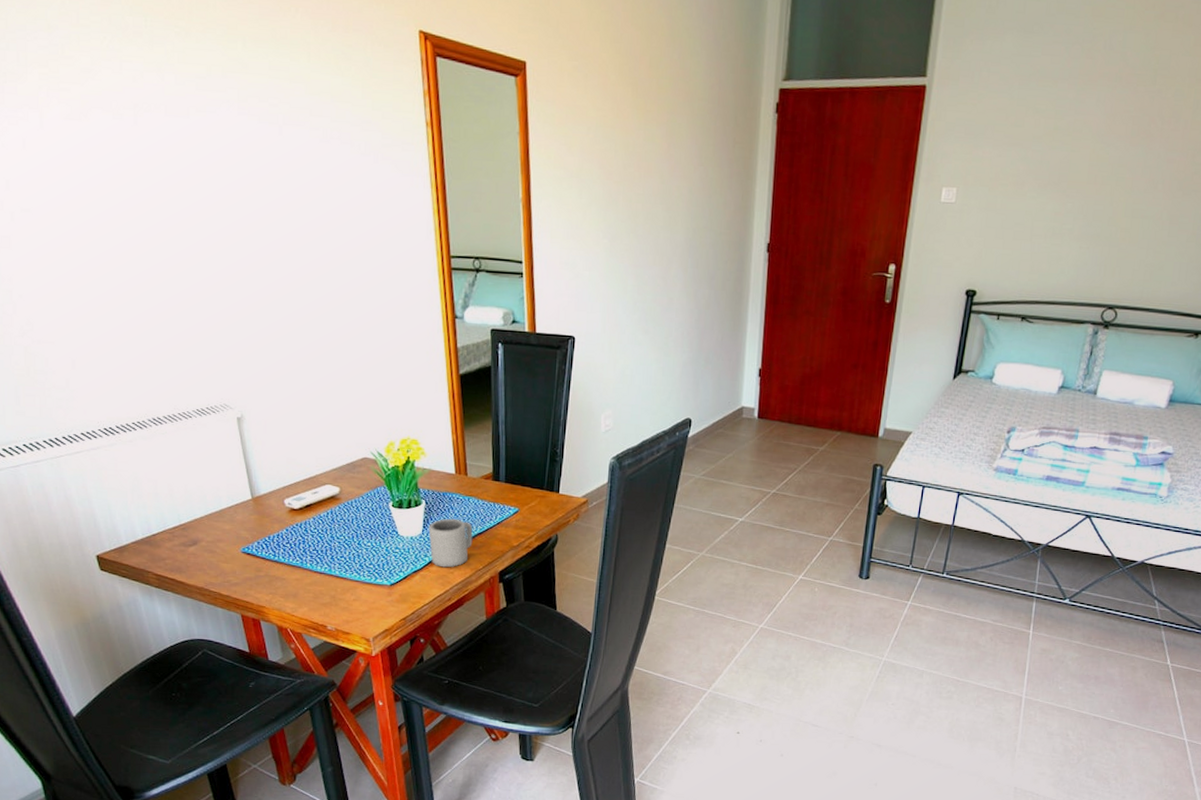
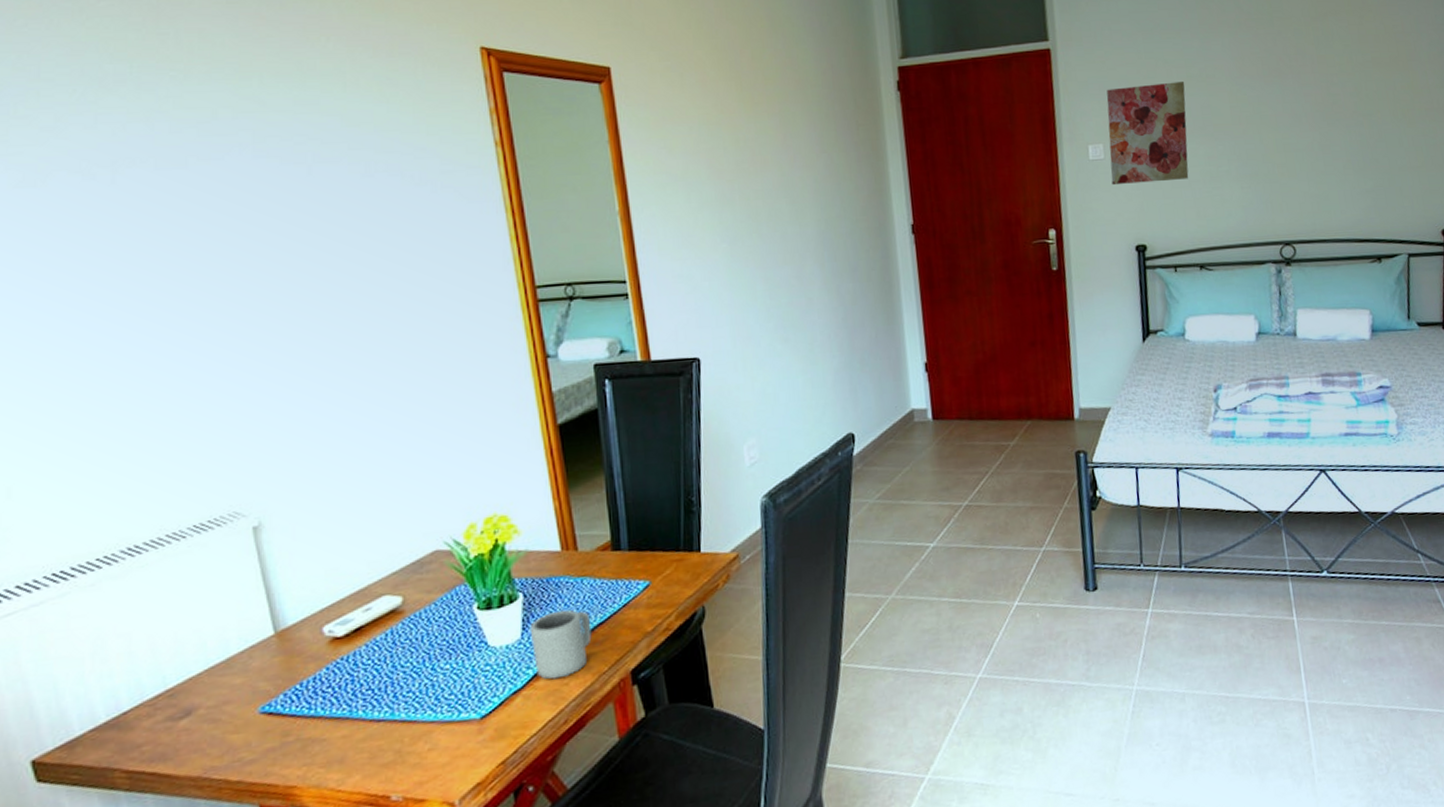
wall art: none [957,132,1050,232] -> present [1106,82,1189,186]

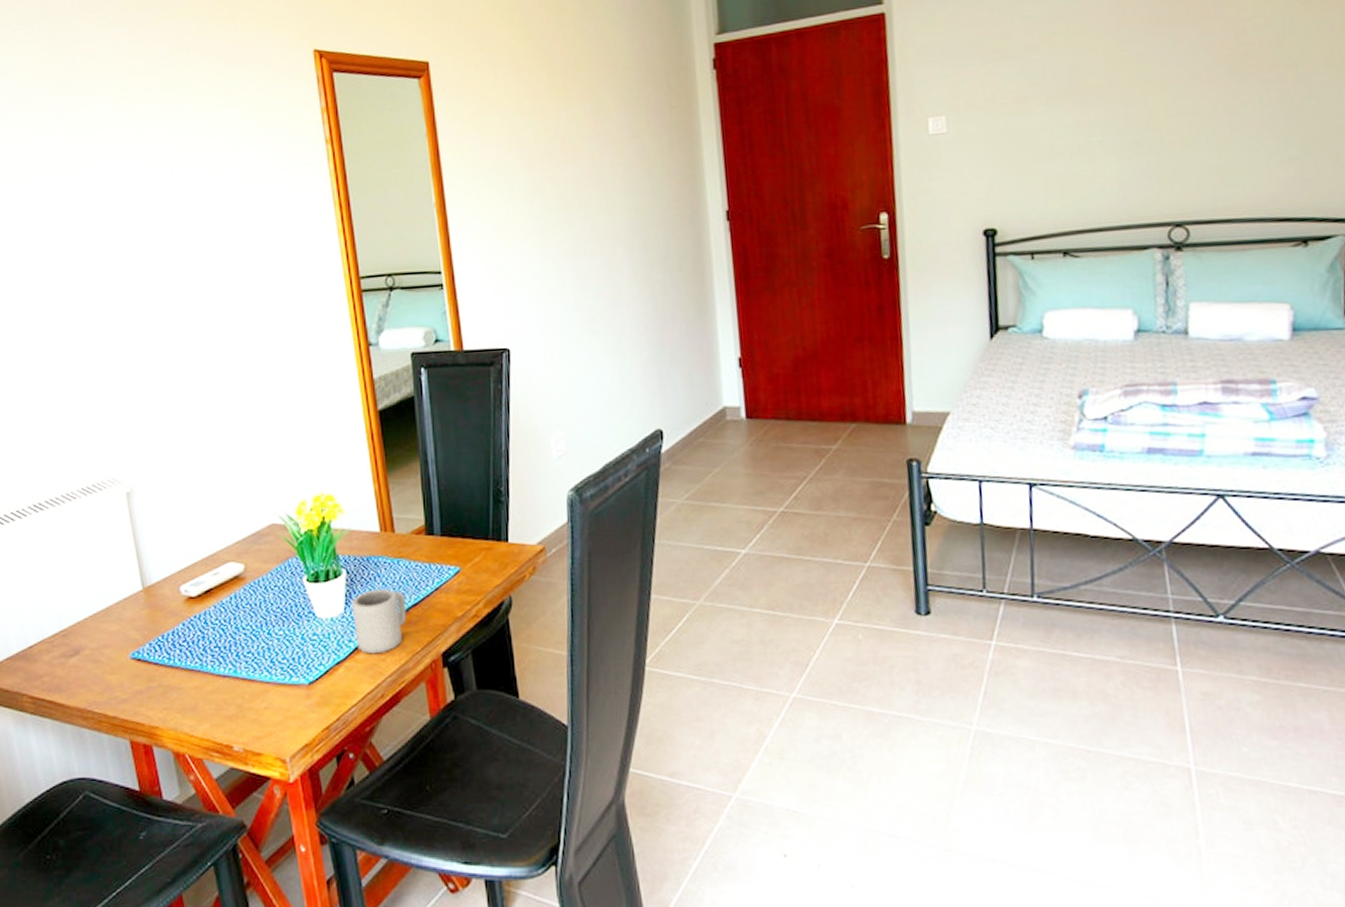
wall art: present [1106,82,1189,186] -> none [951,40,1051,162]

